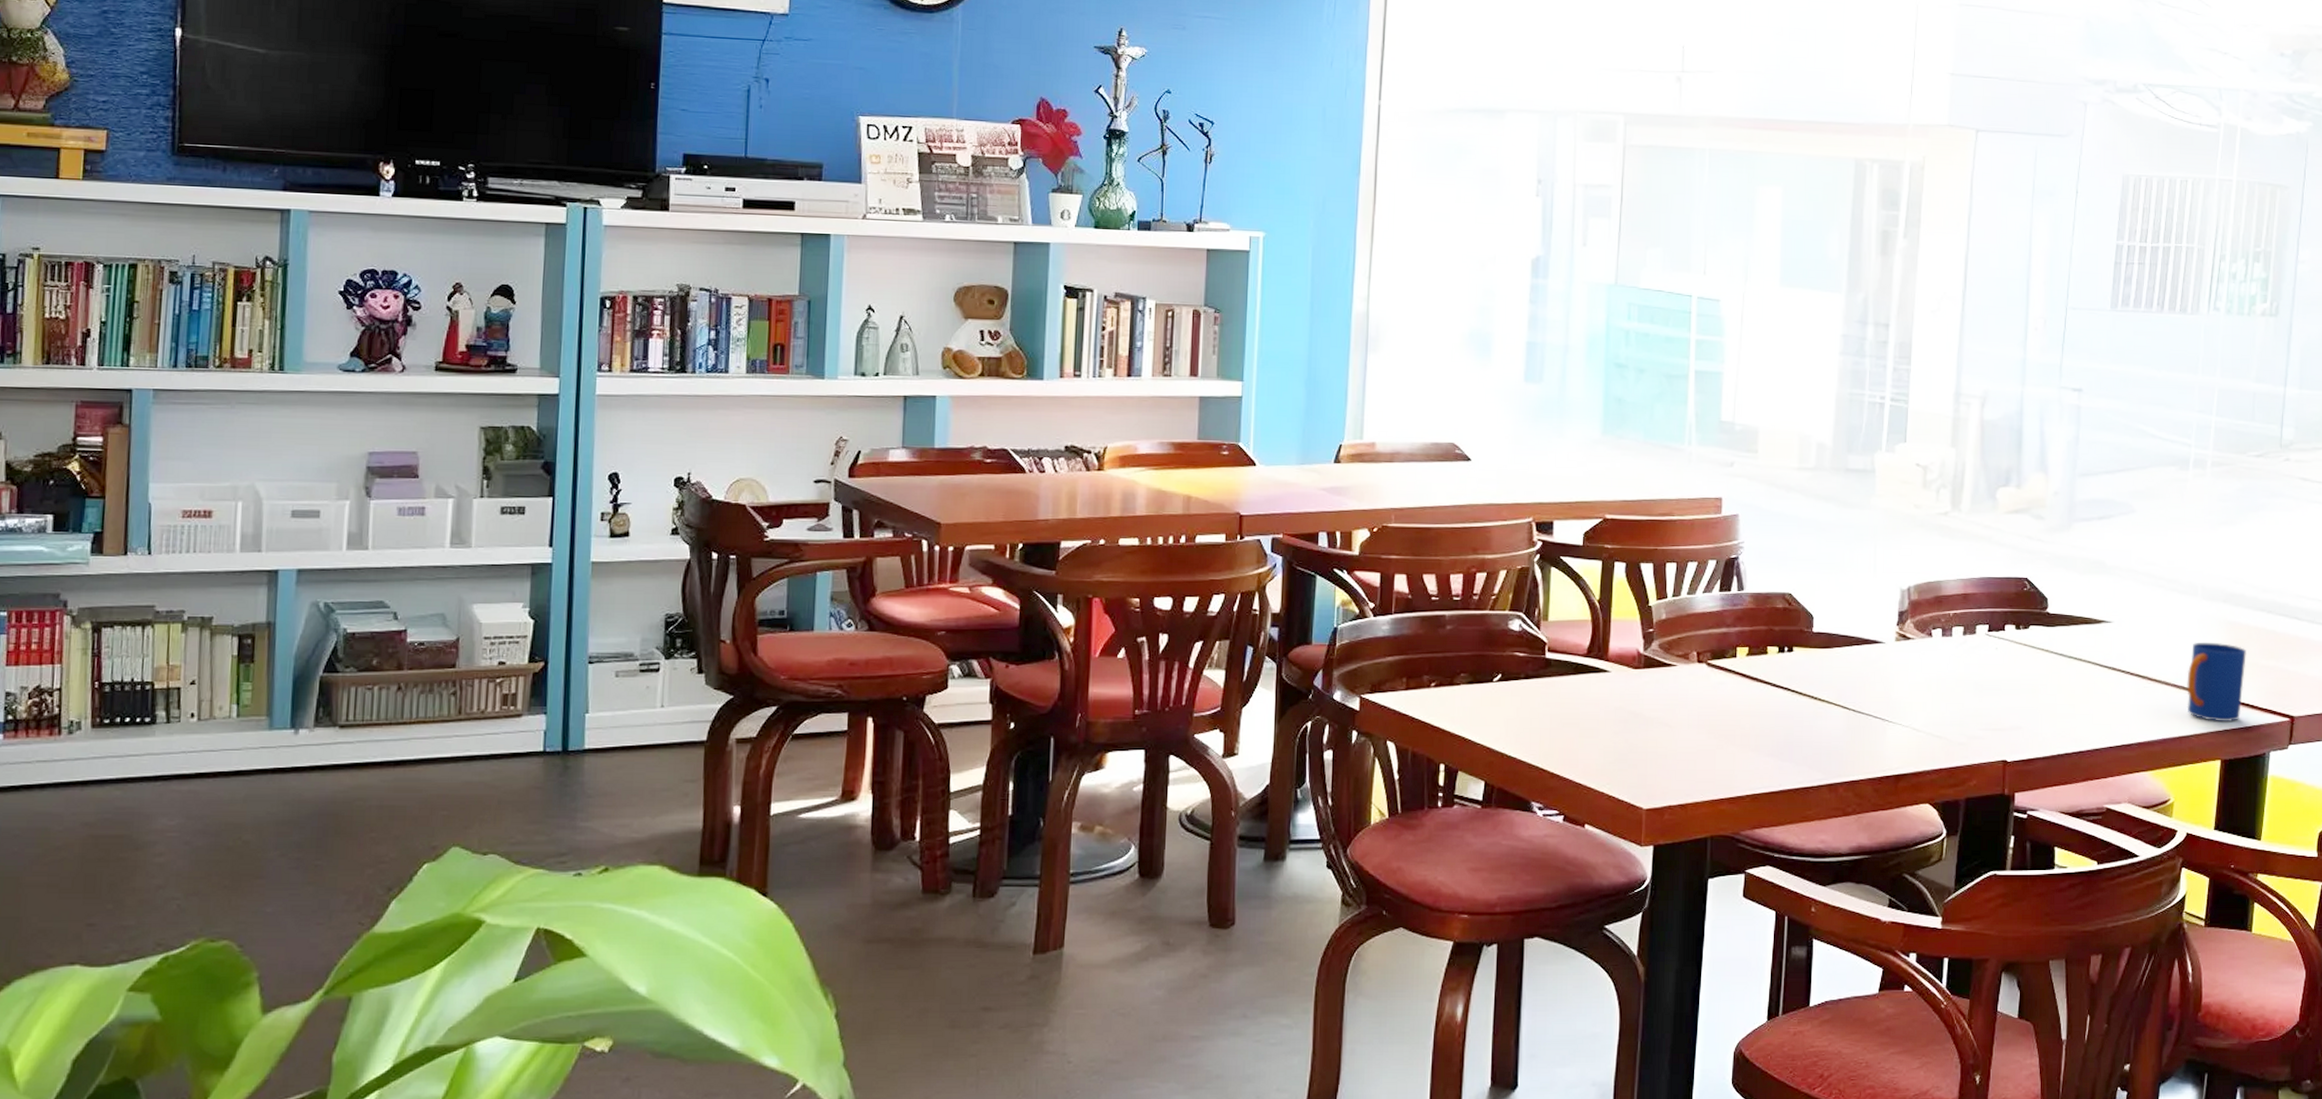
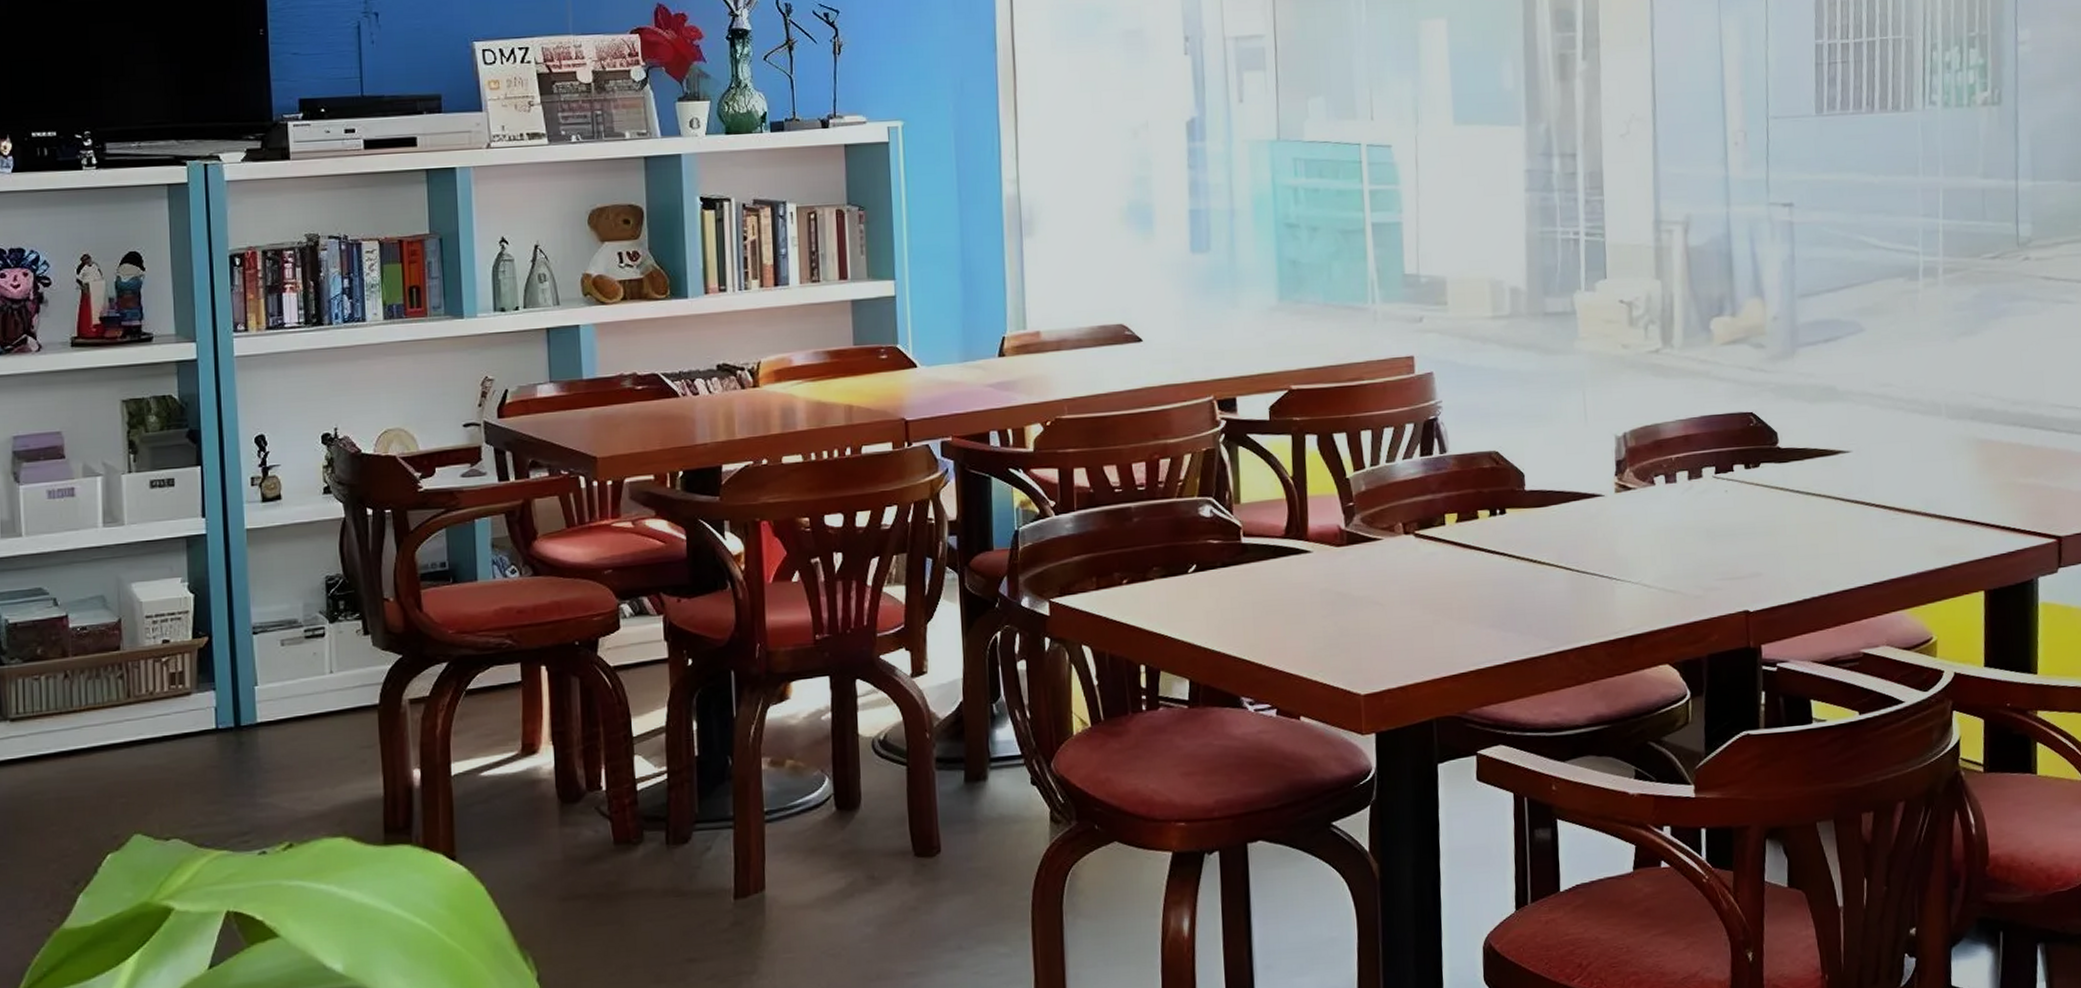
mug: present [2187,642,2246,721] -> none [1938,463,2002,550]

